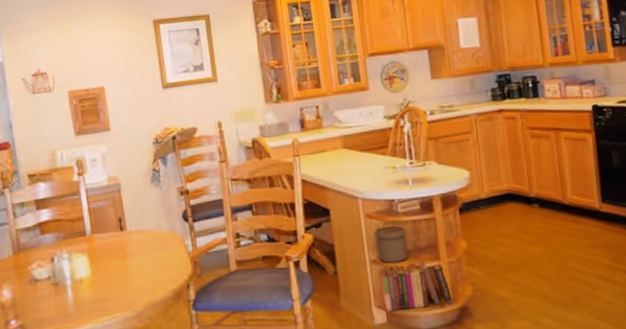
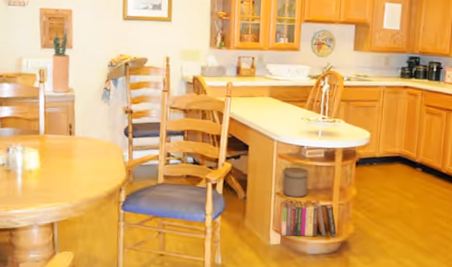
vase: none [88,110,114,185] -> present [51,29,71,94]

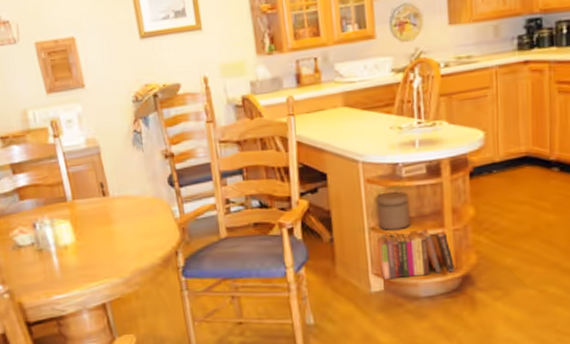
vase: present [51,29,71,94] -> none [59,64,92,147]

